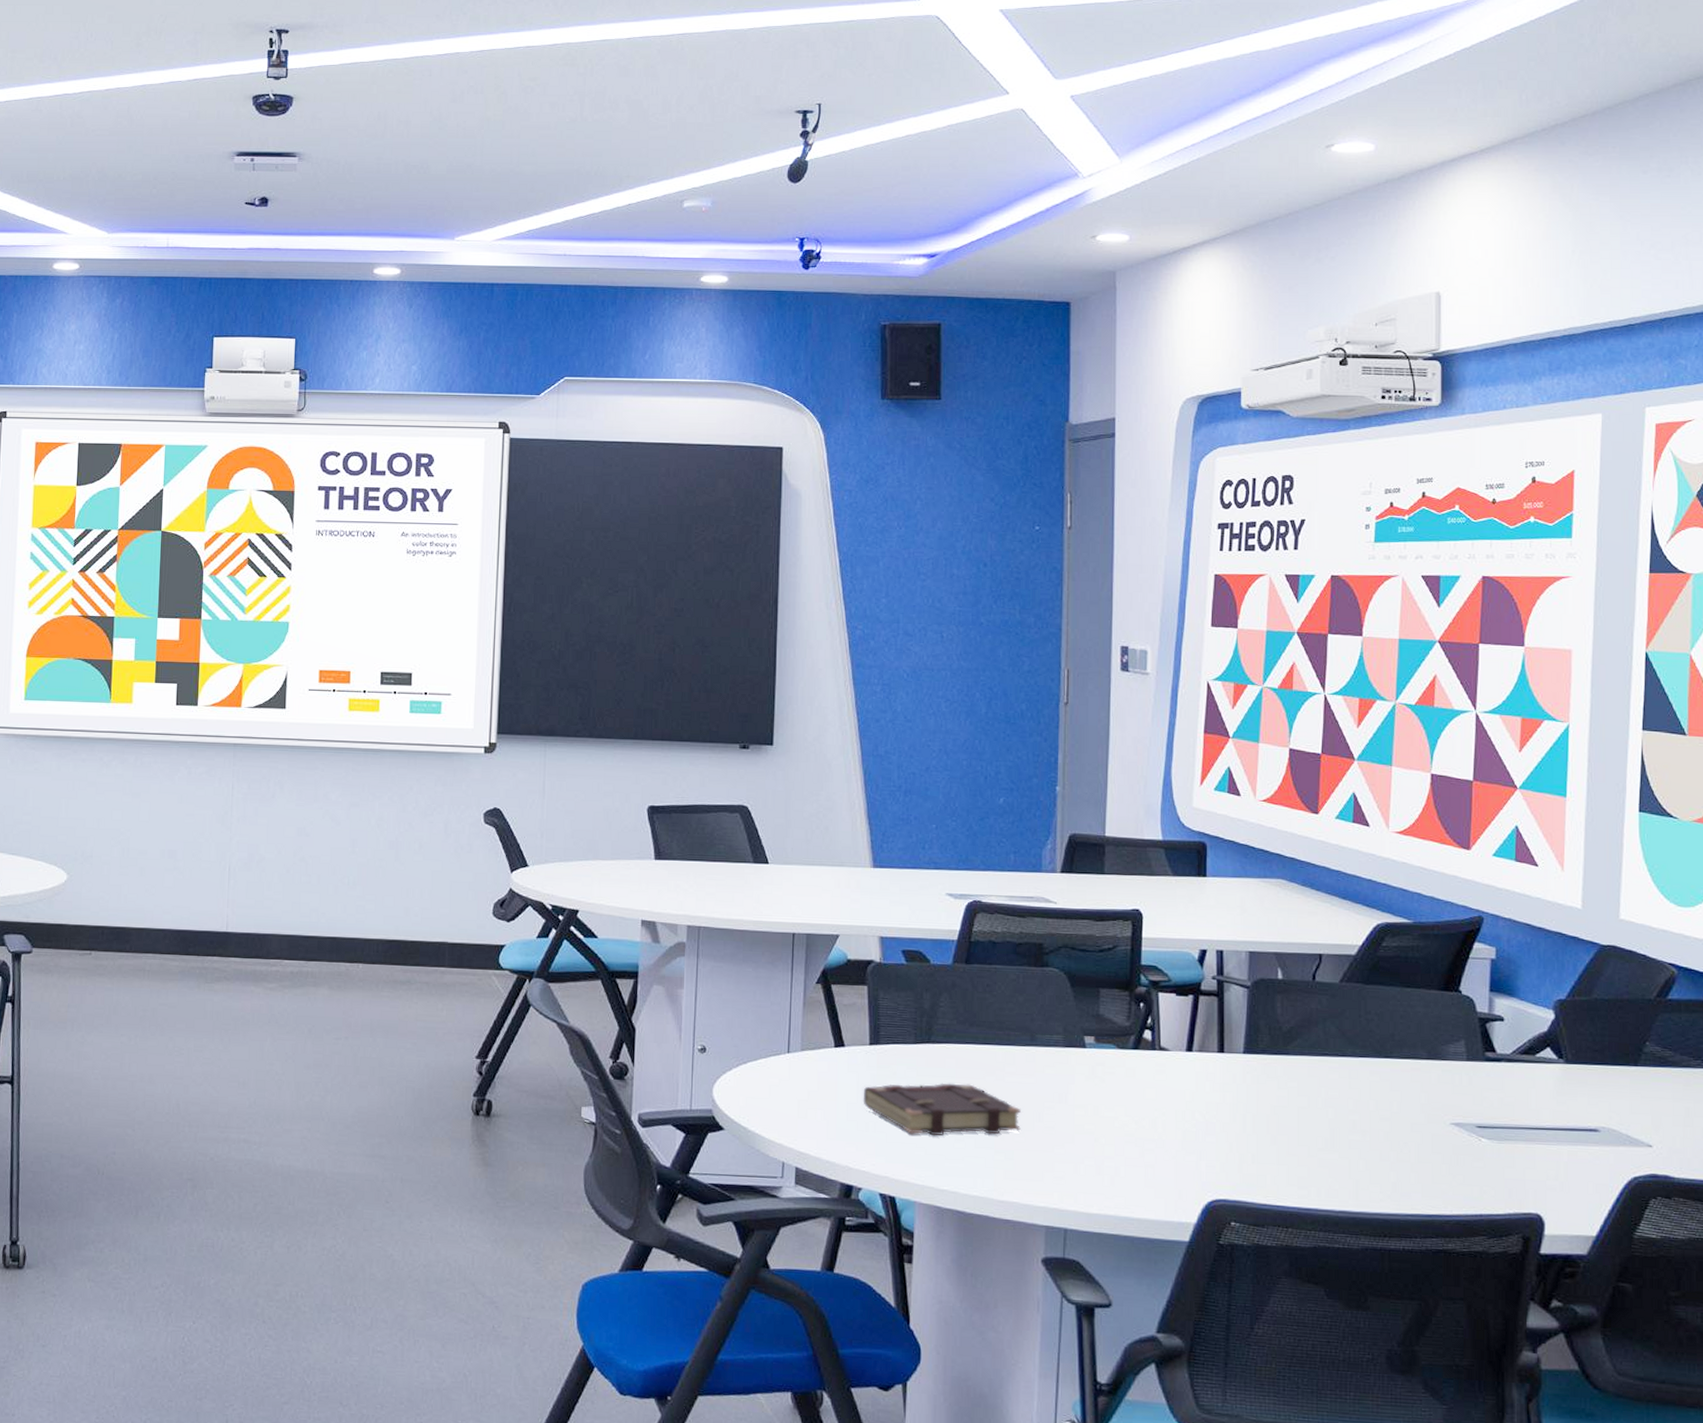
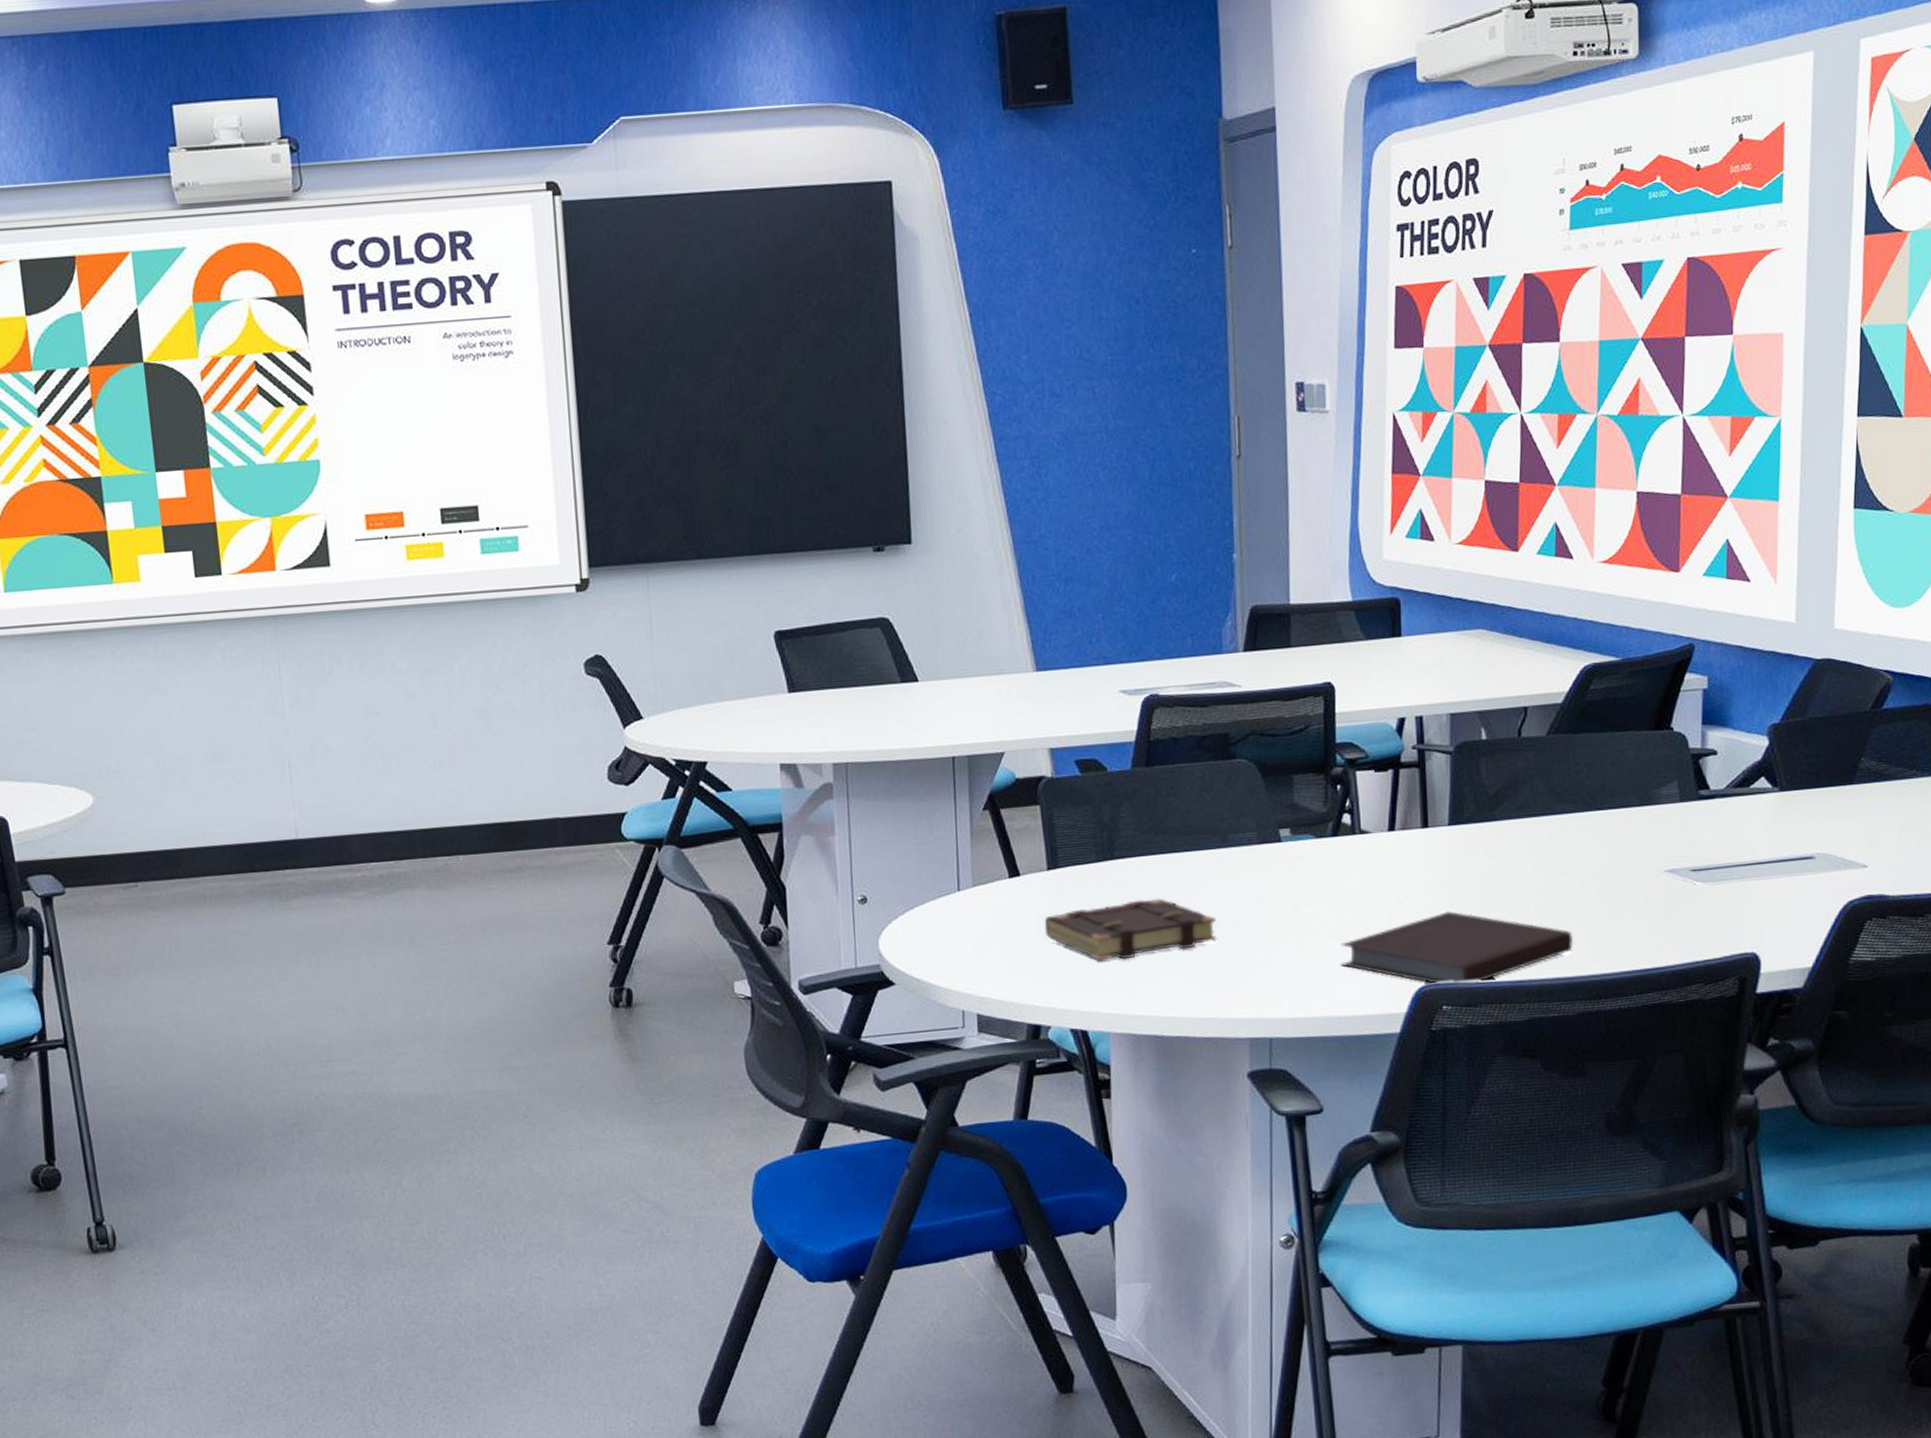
notebook: none [1134,1132,1360,1205] -> present [1340,910,1574,985]

